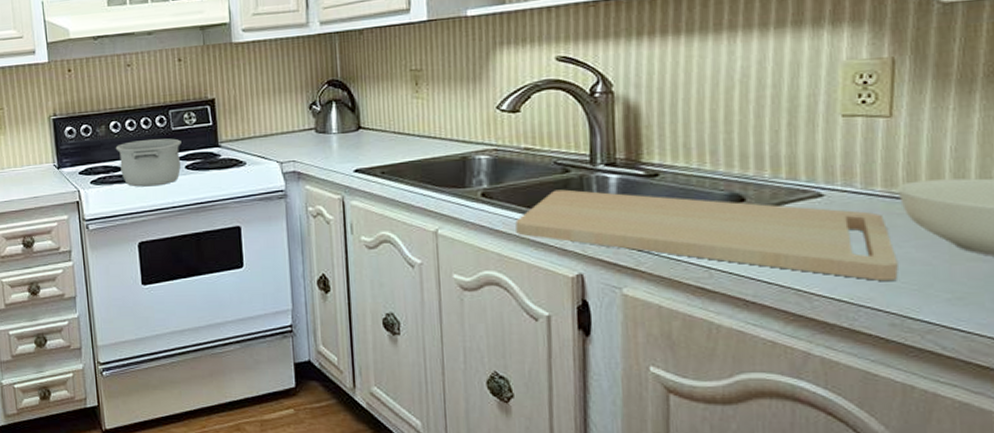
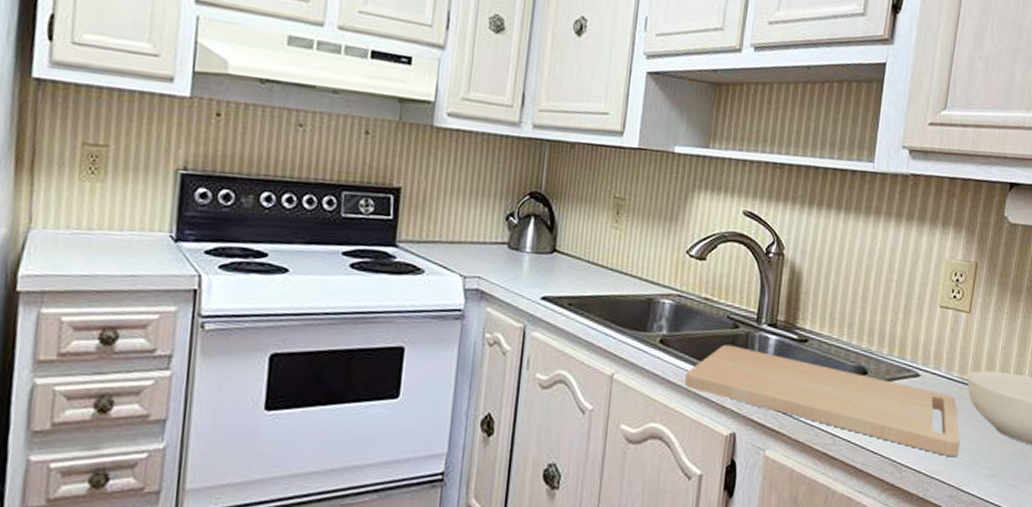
cooking pot: present [115,138,181,187] -> none [262,221,351,284]

